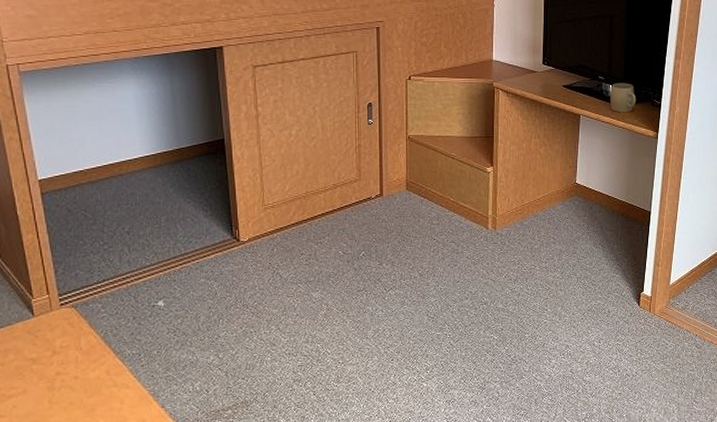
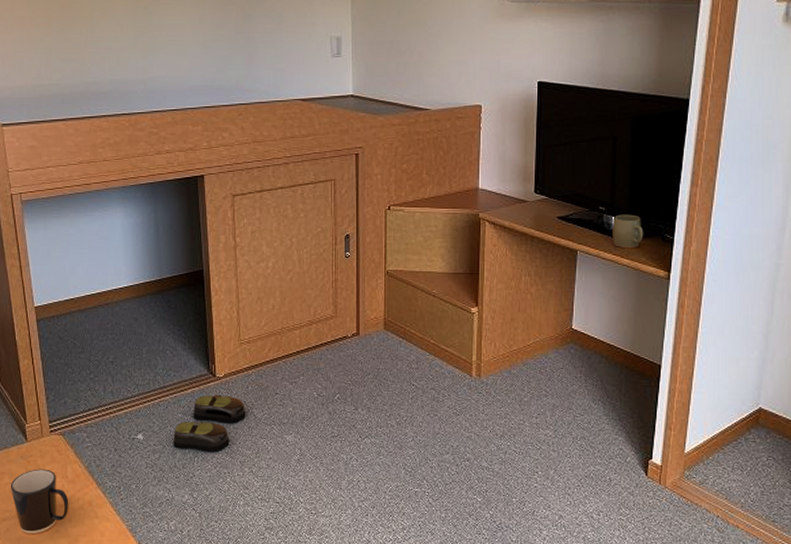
mug: none [16,342,84,409] -> present [10,468,69,535]
slippers: none [196,258,272,314] -> present [173,394,246,453]

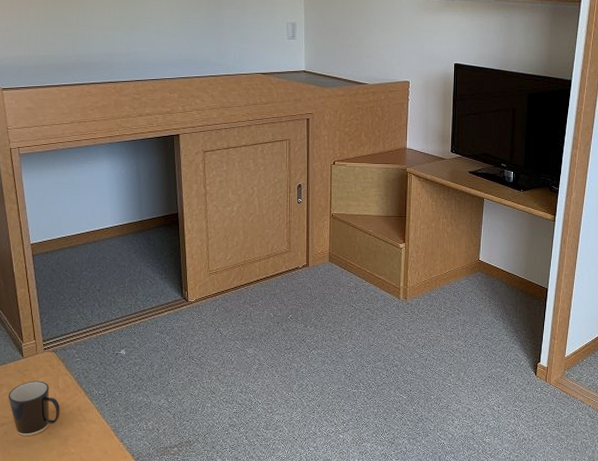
slippers: present [173,394,246,453] -> none [151,316,214,364]
mug: present [613,214,644,249] -> none [512,170,536,197]

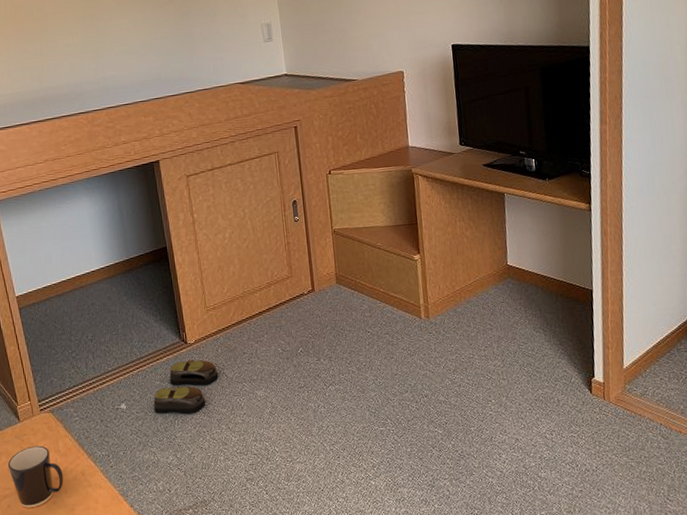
slippers: none [151,316,214,364] -> present [153,359,219,414]

